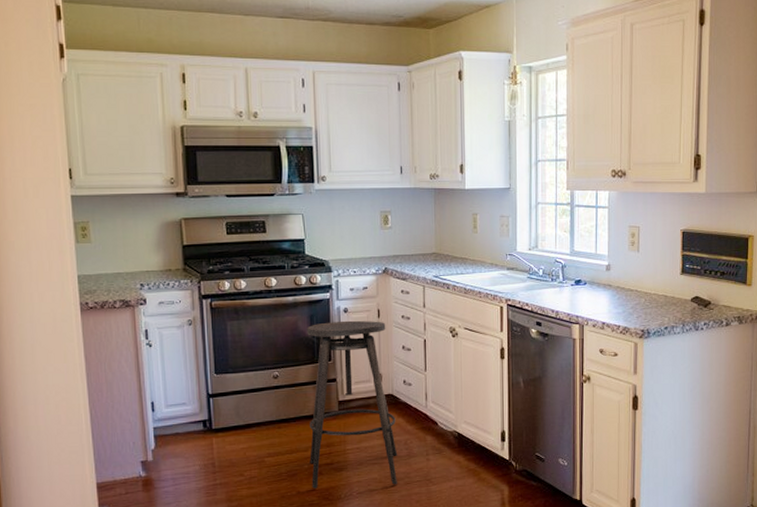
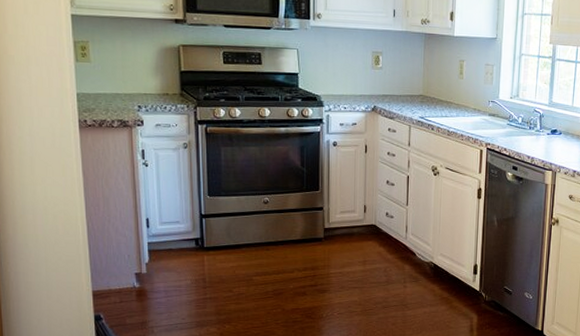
stool: present [307,320,398,489] -> none [295,153,377,308]

